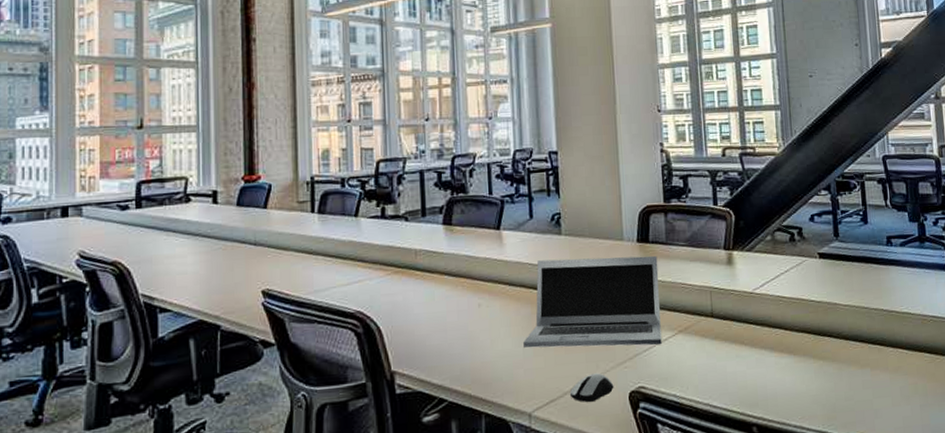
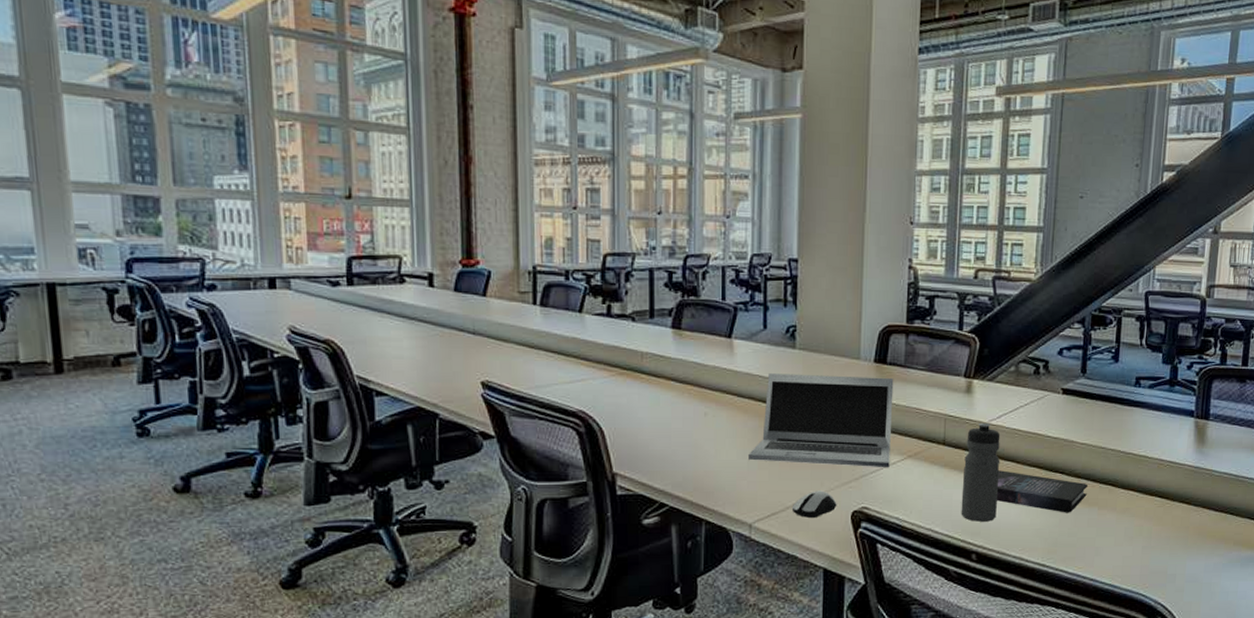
water bottle: none [733,292,772,393] -> present [961,422,1000,522]
book: none [768,338,857,377] -> present [996,470,1088,513]

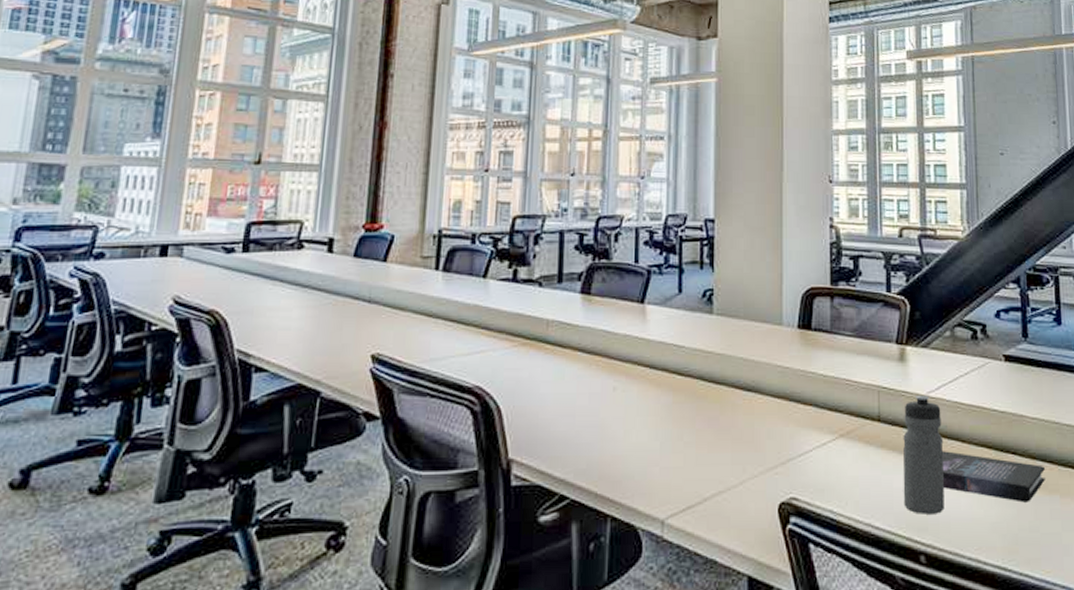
laptop: present [748,373,894,468] -> none [661,342,820,450]
computer mouse: present [791,490,837,518] -> none [710,478,762,512]

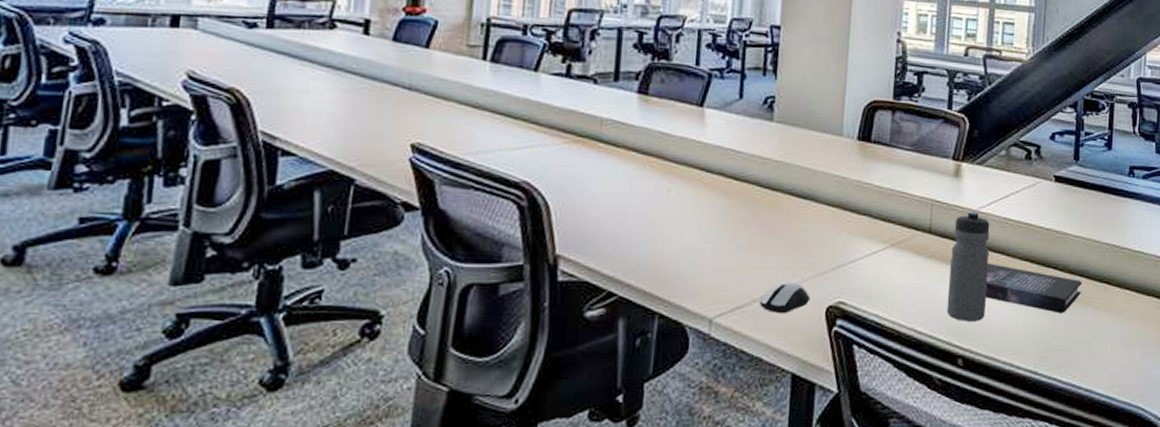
computer mouse: none [710,478,762,512] -> present [759,281,811,313]

